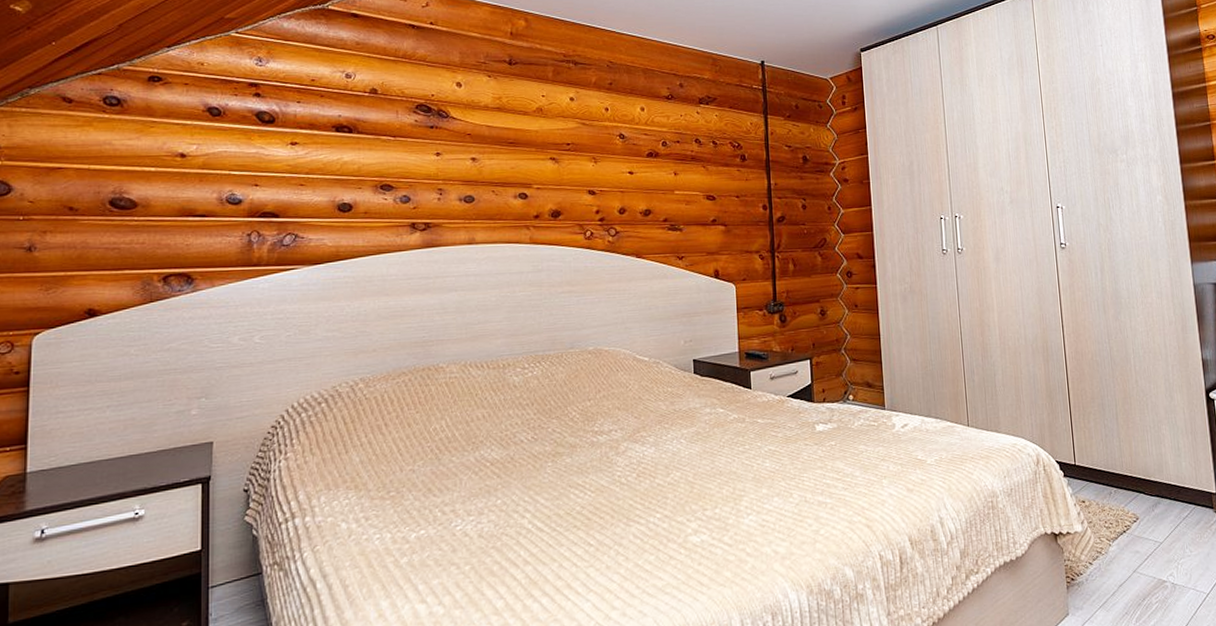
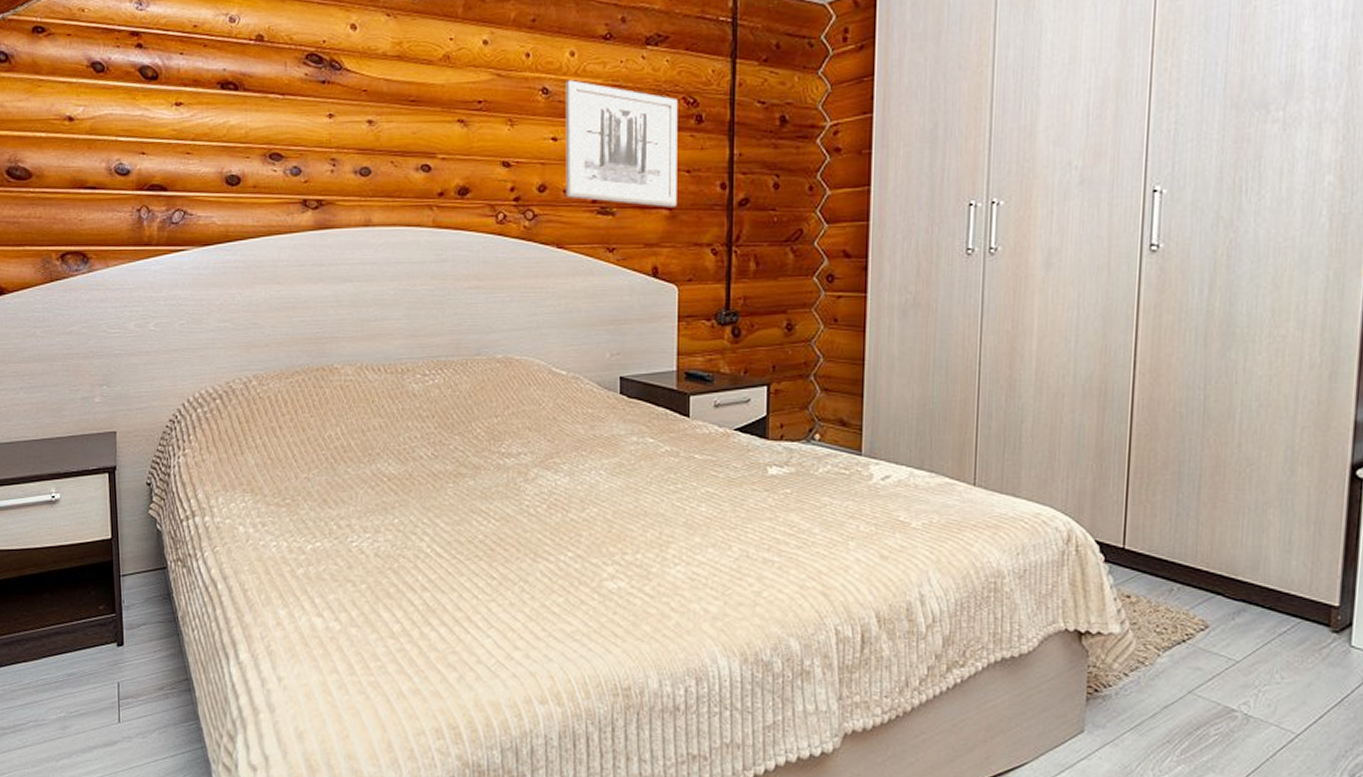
wall art: none [638,128,731,224] -> present [565,80,678,207]

